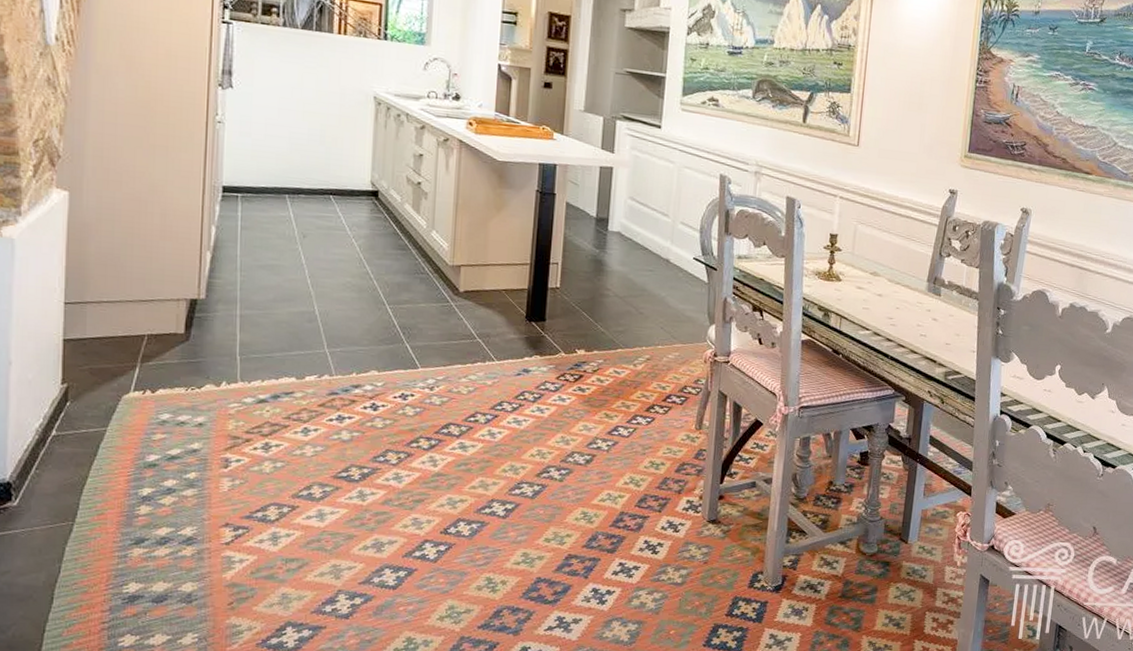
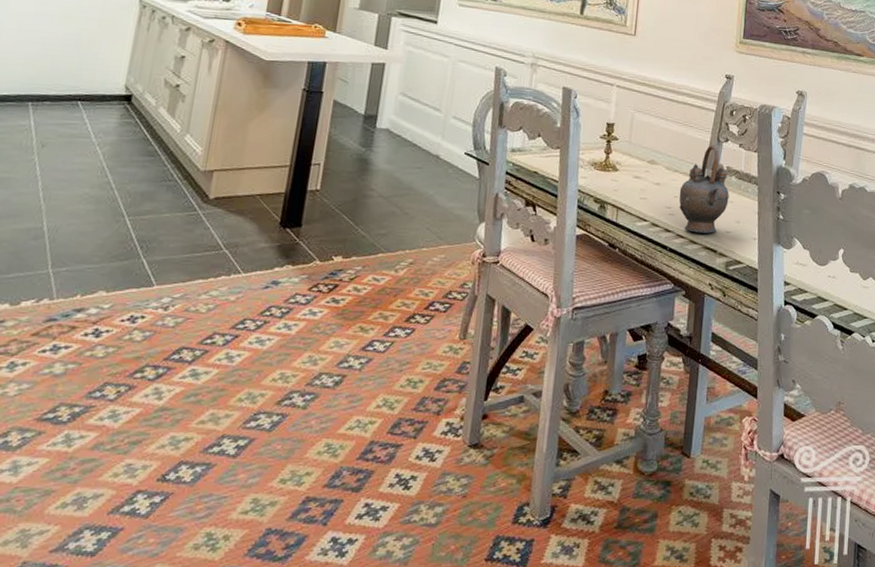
teapot: none [900,259,950,345] -> present [679,144,729,233]

